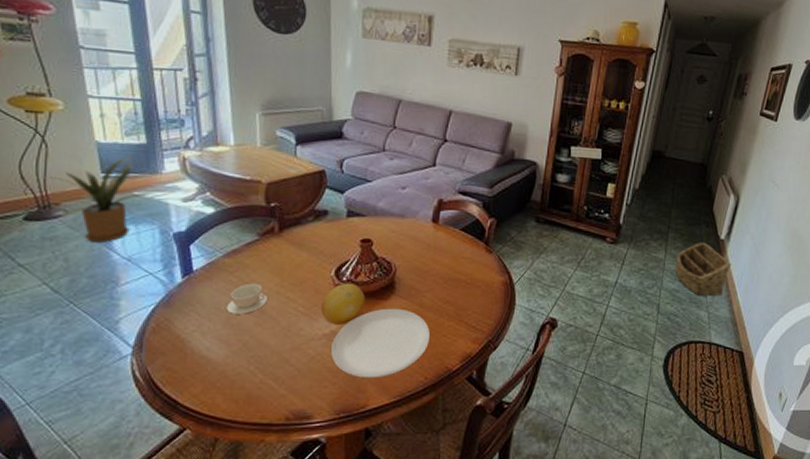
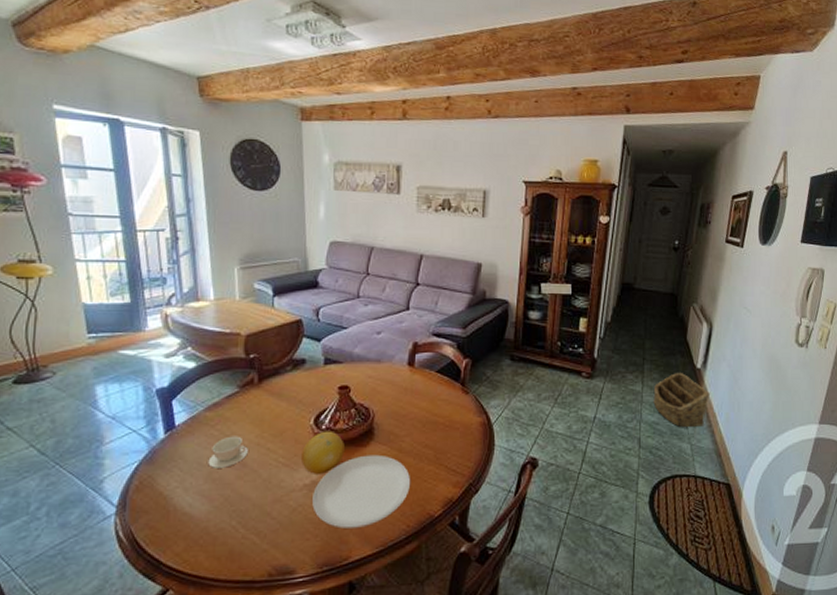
house plant: present [33,155,152,242] -> none [23,314,136,402]

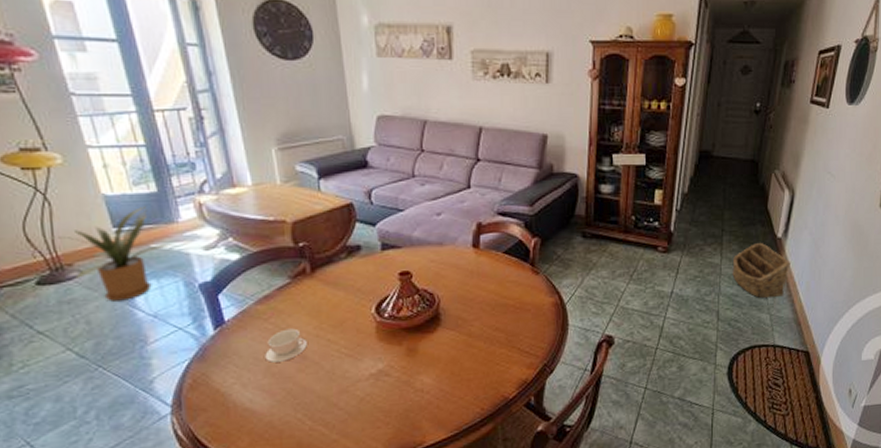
house plant: none [23,314,136,402] -> present [40,205,171,301]
fruit: present [300,431,345,474] -> none [364,318,410,363]
plate: present [312,454,410,529] -> none [380,340,482,415]

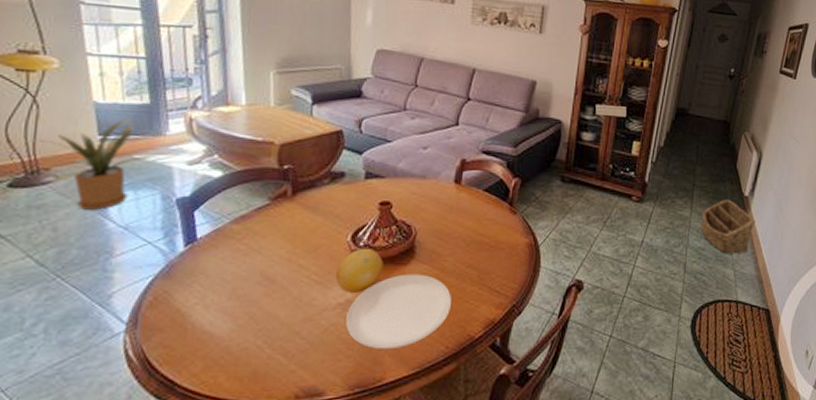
teacup: present [265,328,307,363] -> none [232,251,278,285]
fruit: none [364,318,410,363] -> present [335,248,383,293]
plate: none [380,340,482,415] -> present [346,274,451,349]

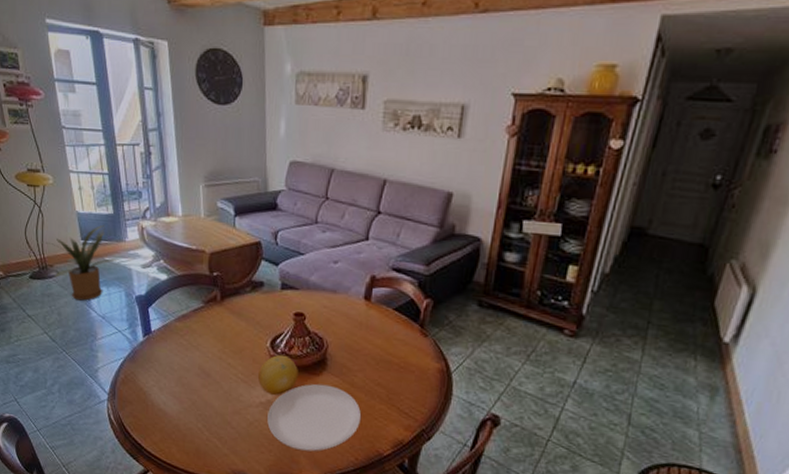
basket: present [700,200,756,254] -> none [654,344,738,414]

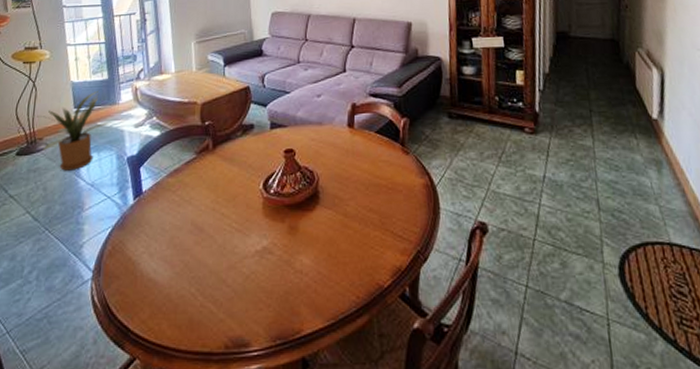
fruit: present [257,354,298,395] -> none [252,195,292,240]
plate: present [267,383,361,452] -> none [264,219,357,298]

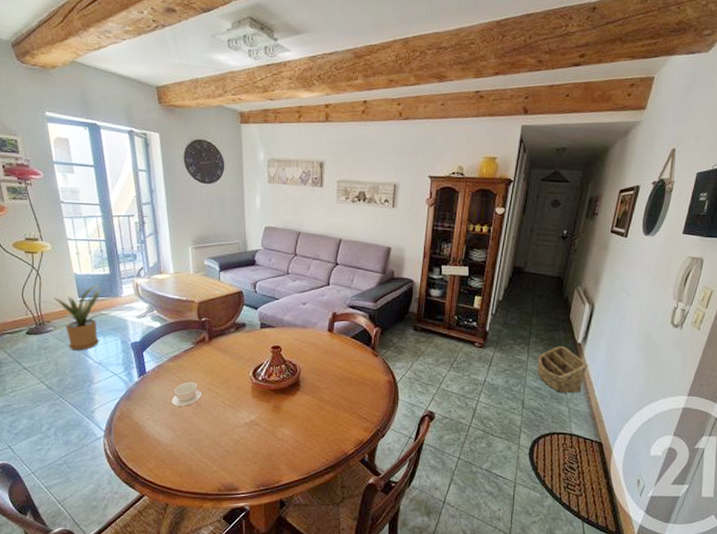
teacup: none [170,201,205,234] -> present [171,382,202,406]
basket: none [607,125,673,187] -> present [537,346,588,394]

